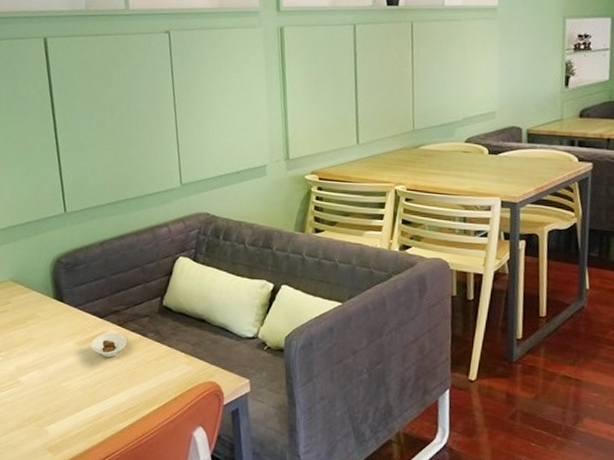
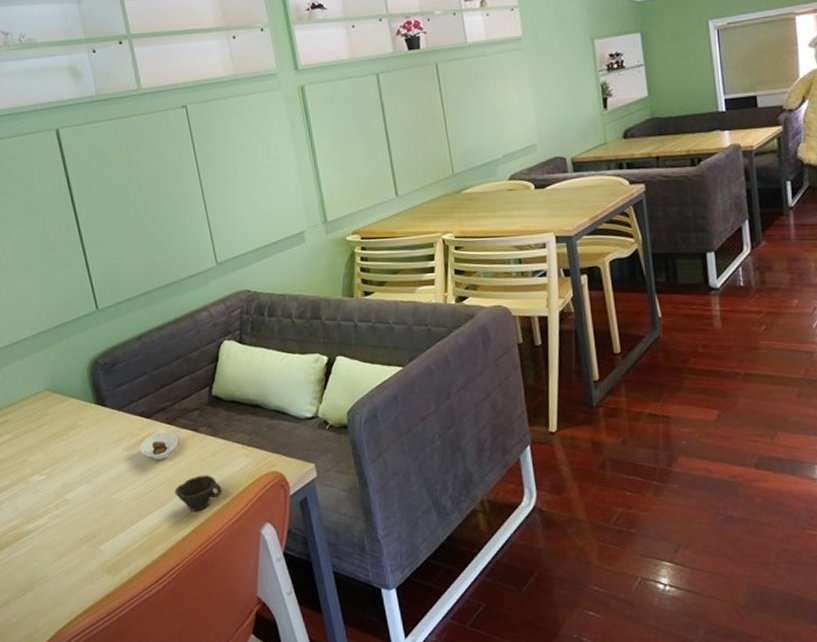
cup: none [118,376,162,408] -> present [175,475,222,511]

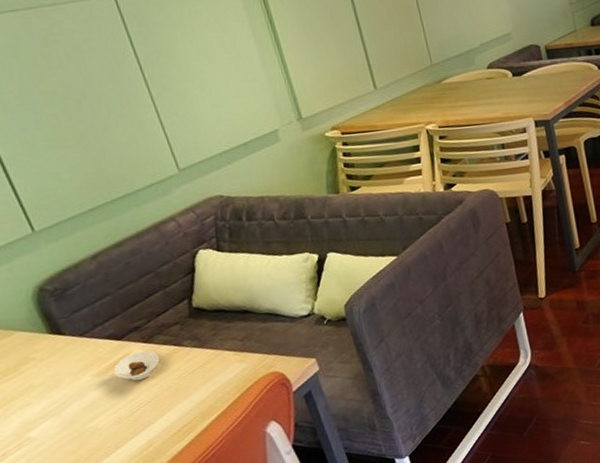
cup: present [175,475,222,511] -> none [162,386,218,425]

